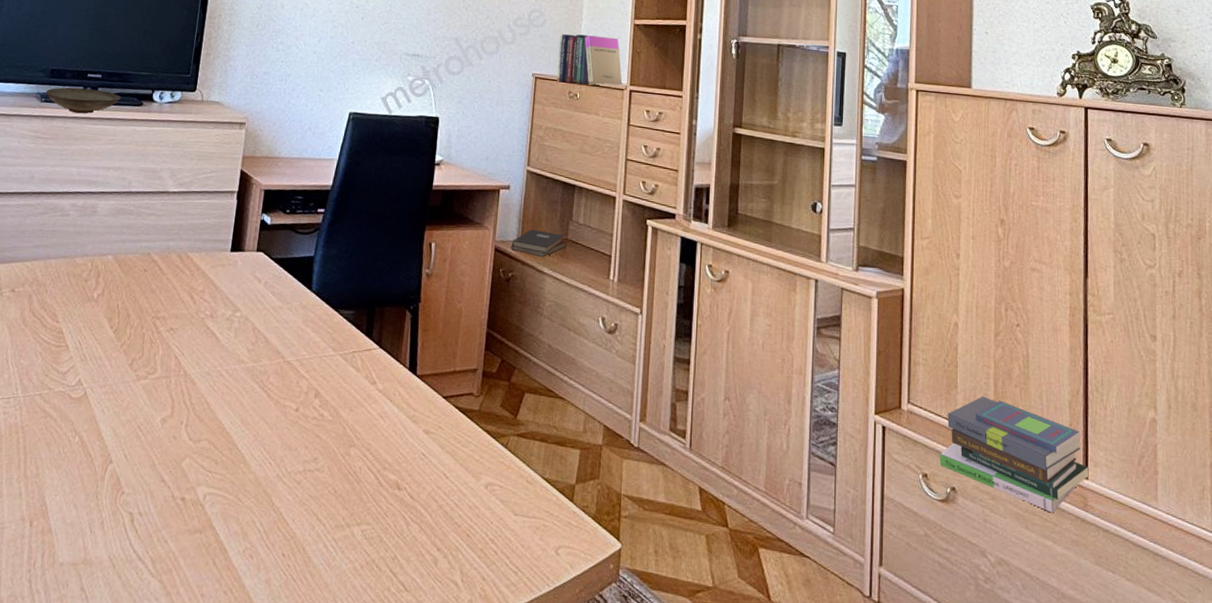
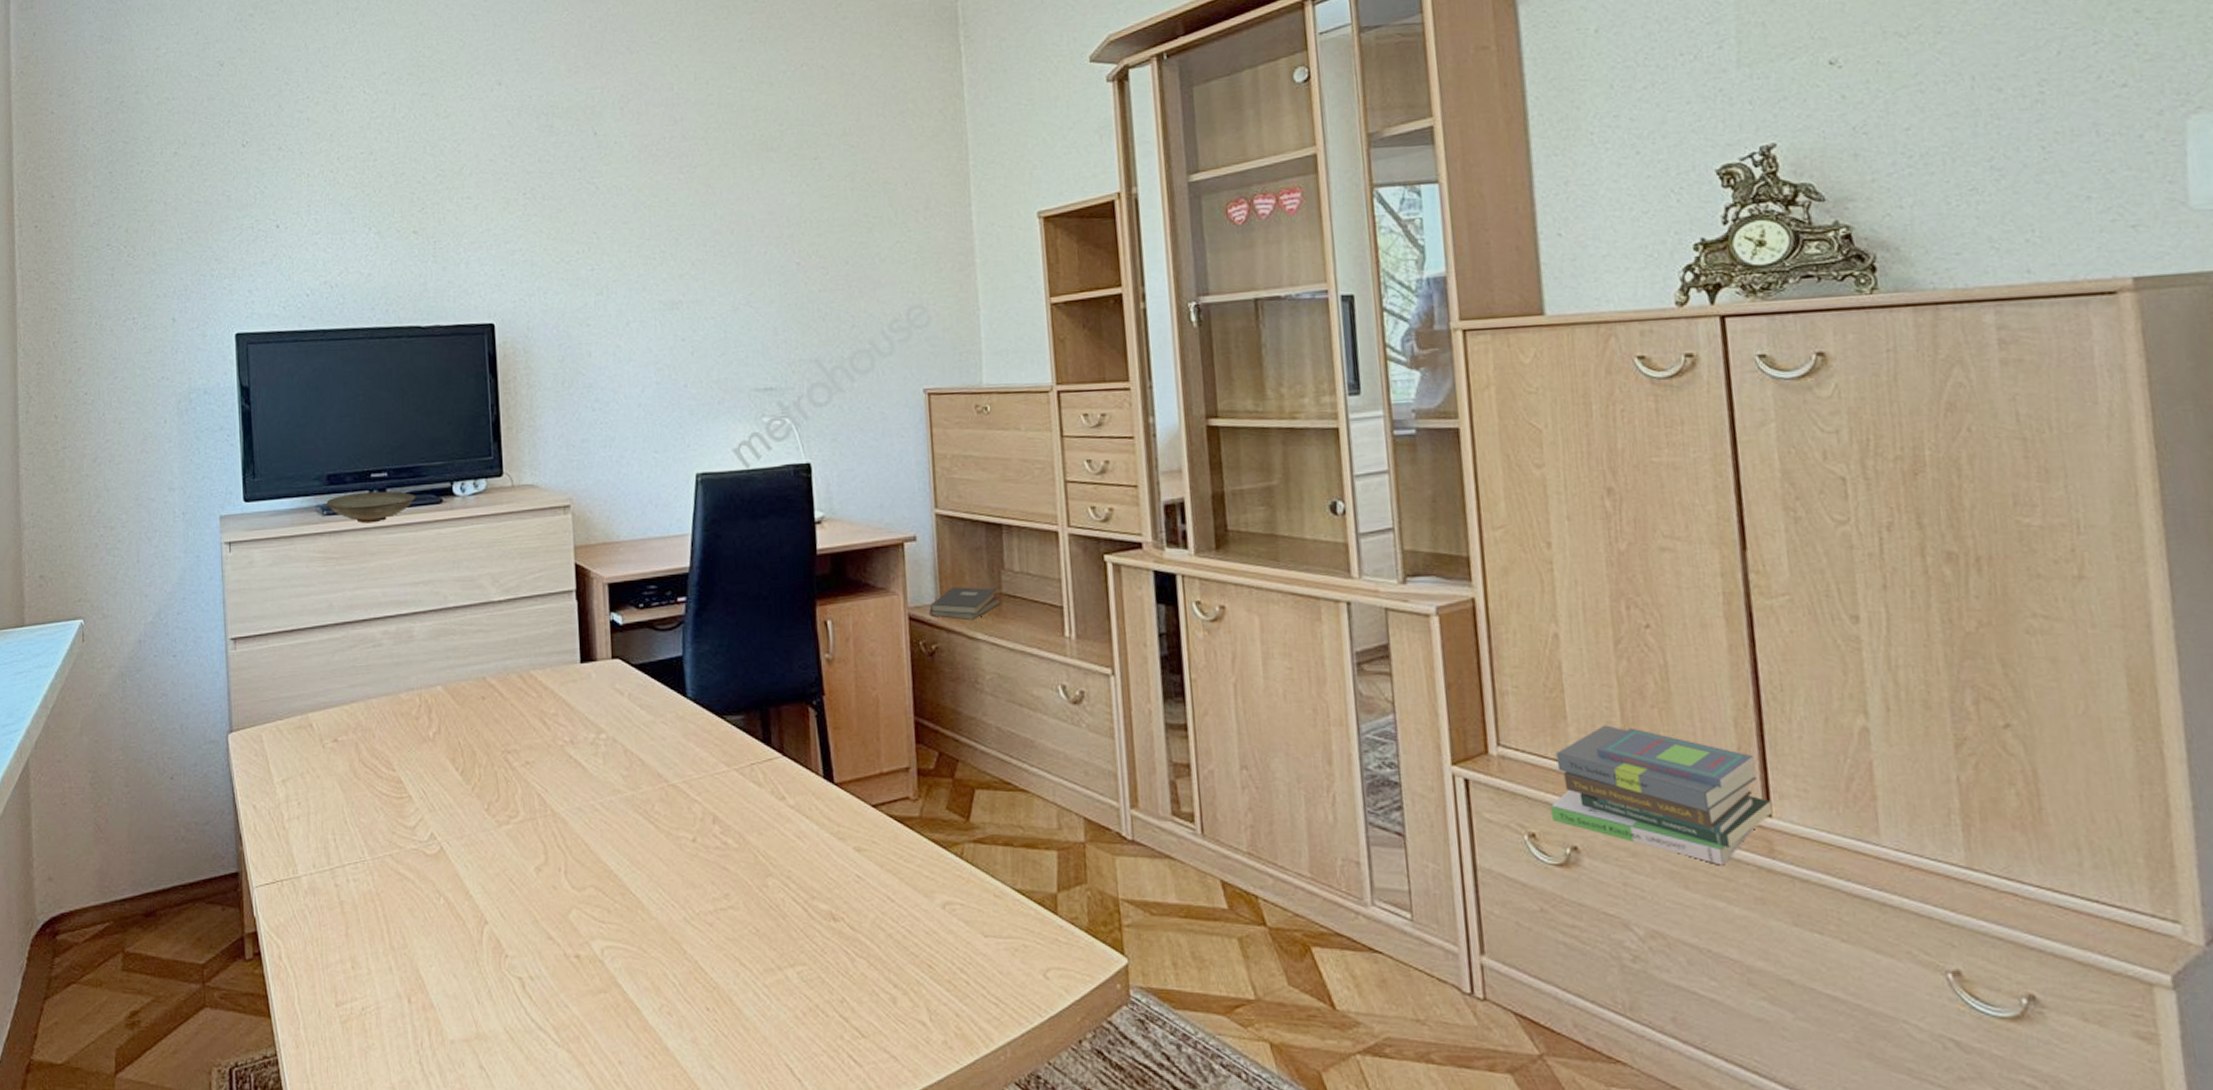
books: present [557,34,623,87] -> none [953,325,1046,395]

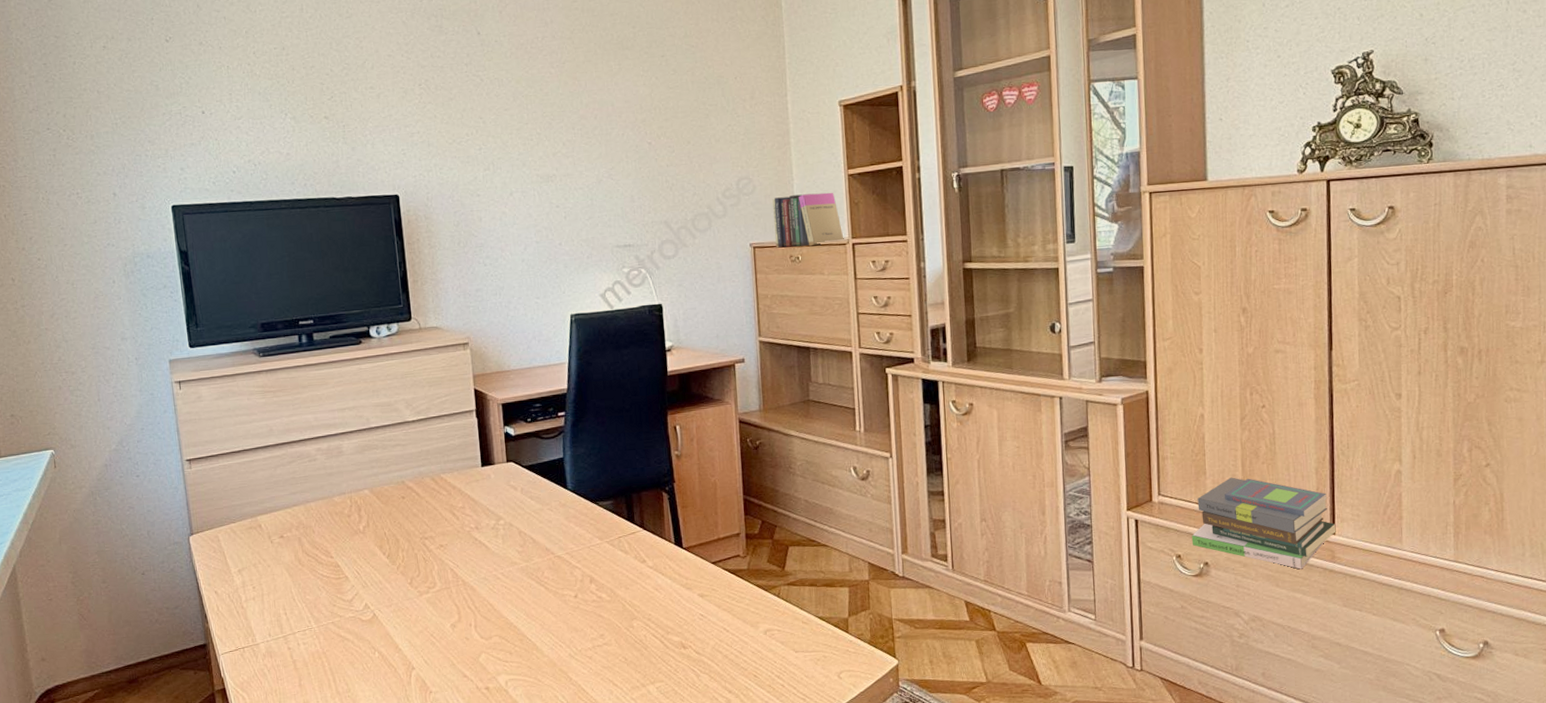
decorative bowl: present [326,491,416,524] -> none [262,335,339,363]
hardback book: present [929,587,1001,621] -> none [754,396,809,422]
books: none [953,325,1046,395] -> present [772,192,844,248]

